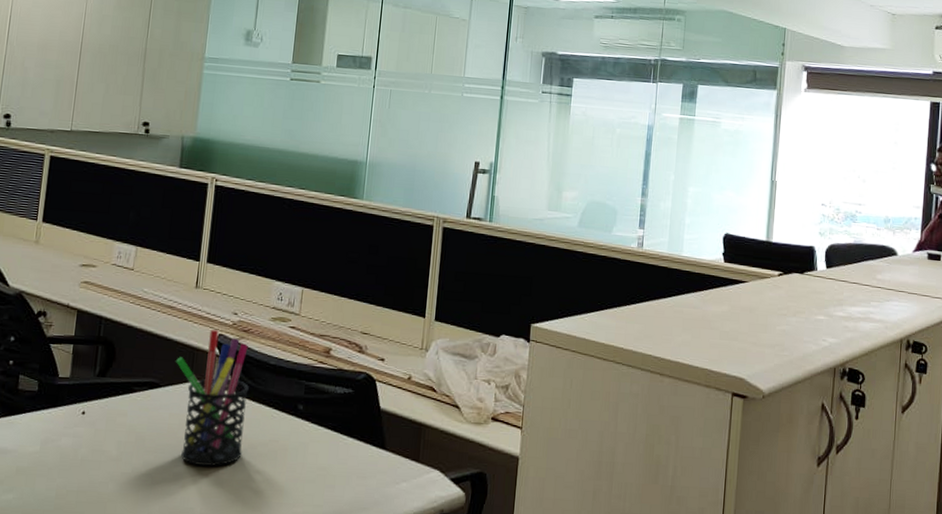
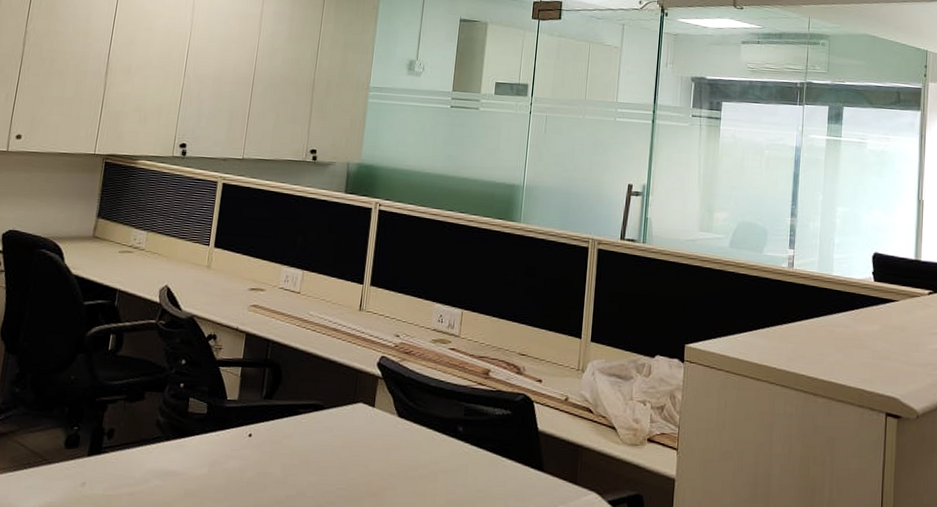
pen holder: present [176,330,249,467] -> none [340,352,410,489]

